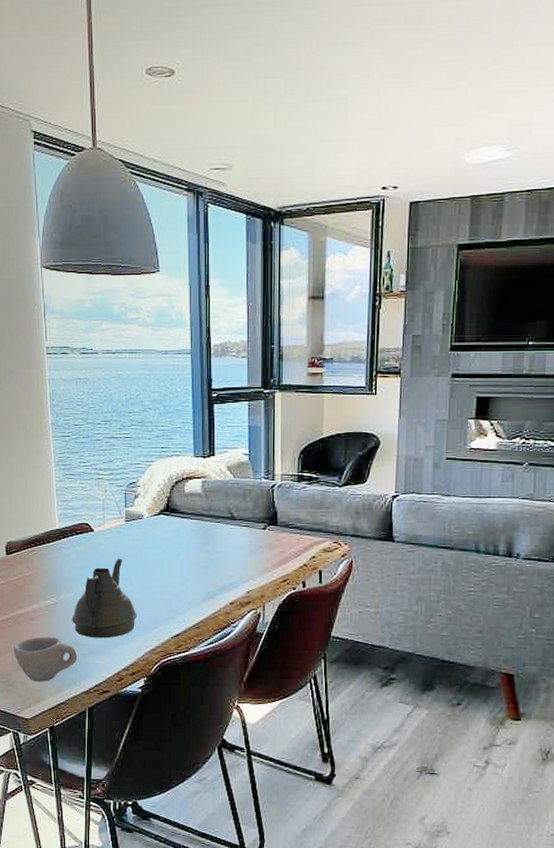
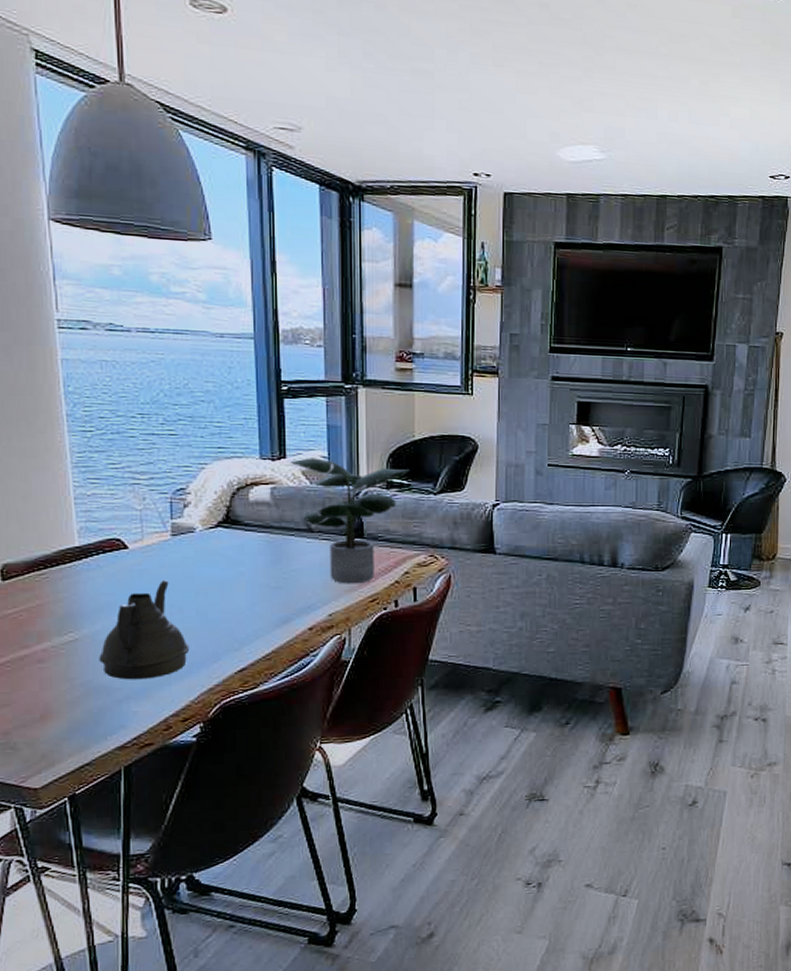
cup: present [13,637,78,682] -> none [13,682,108,740]
potted plant: none [217,455,317,566] -> present [289,458,409,584]

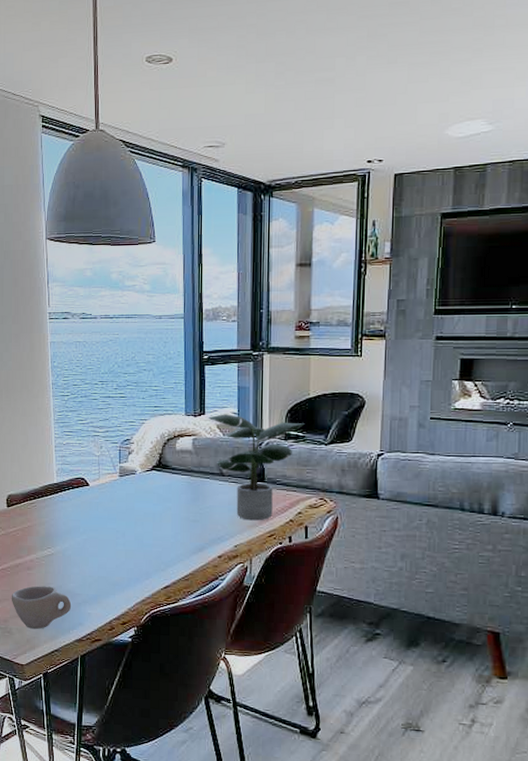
cup: none [13,682,108,740] -> present [11,586,72,629]
teapot: present [99,579,190,680] -> none [67,510,129,589]

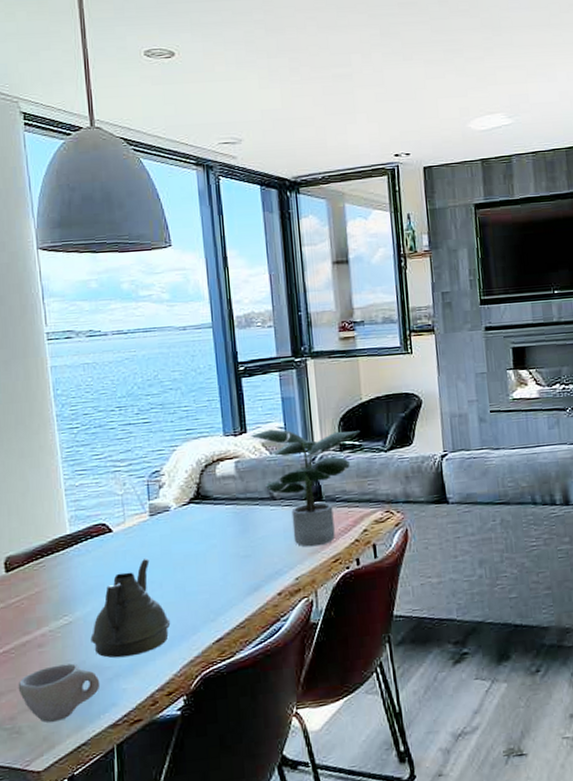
teapot: none [67,510,129,589] -> present [90,557,171,658]

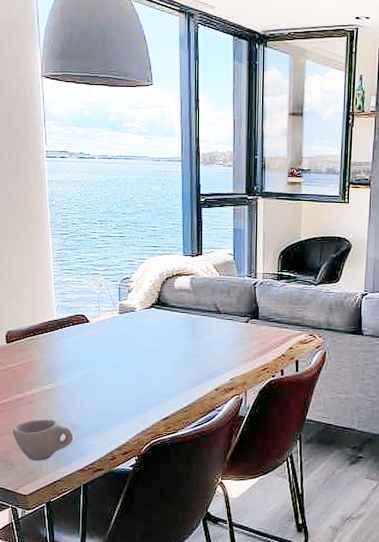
teapot: present [90,557,171,658] -> none [68,346,130,421]
potted plant: present [249,429,359,547] -> none [204,255,295,356]

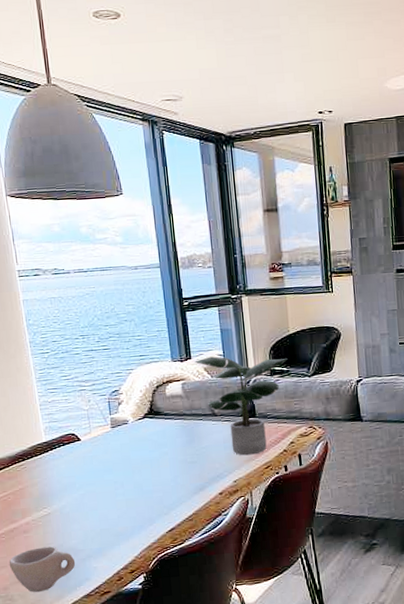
potted plant: none [204,255,295,356] -> present [194,356,287,456]

